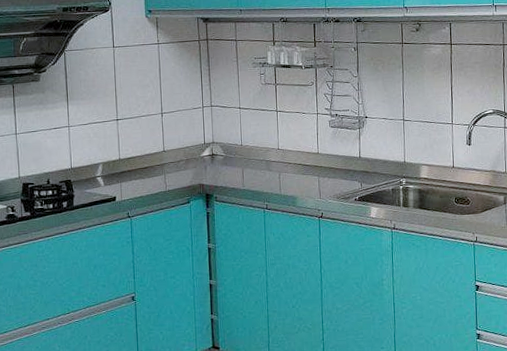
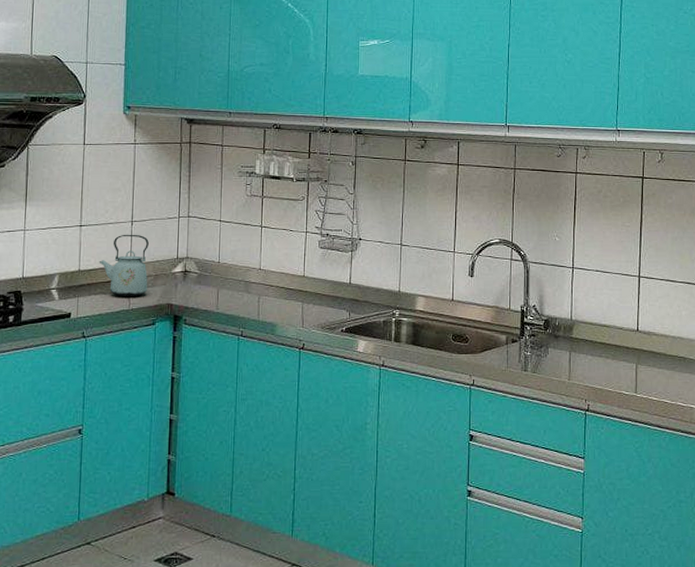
kettle: none [136,124,181,180] -> present [98,234,149,296]

